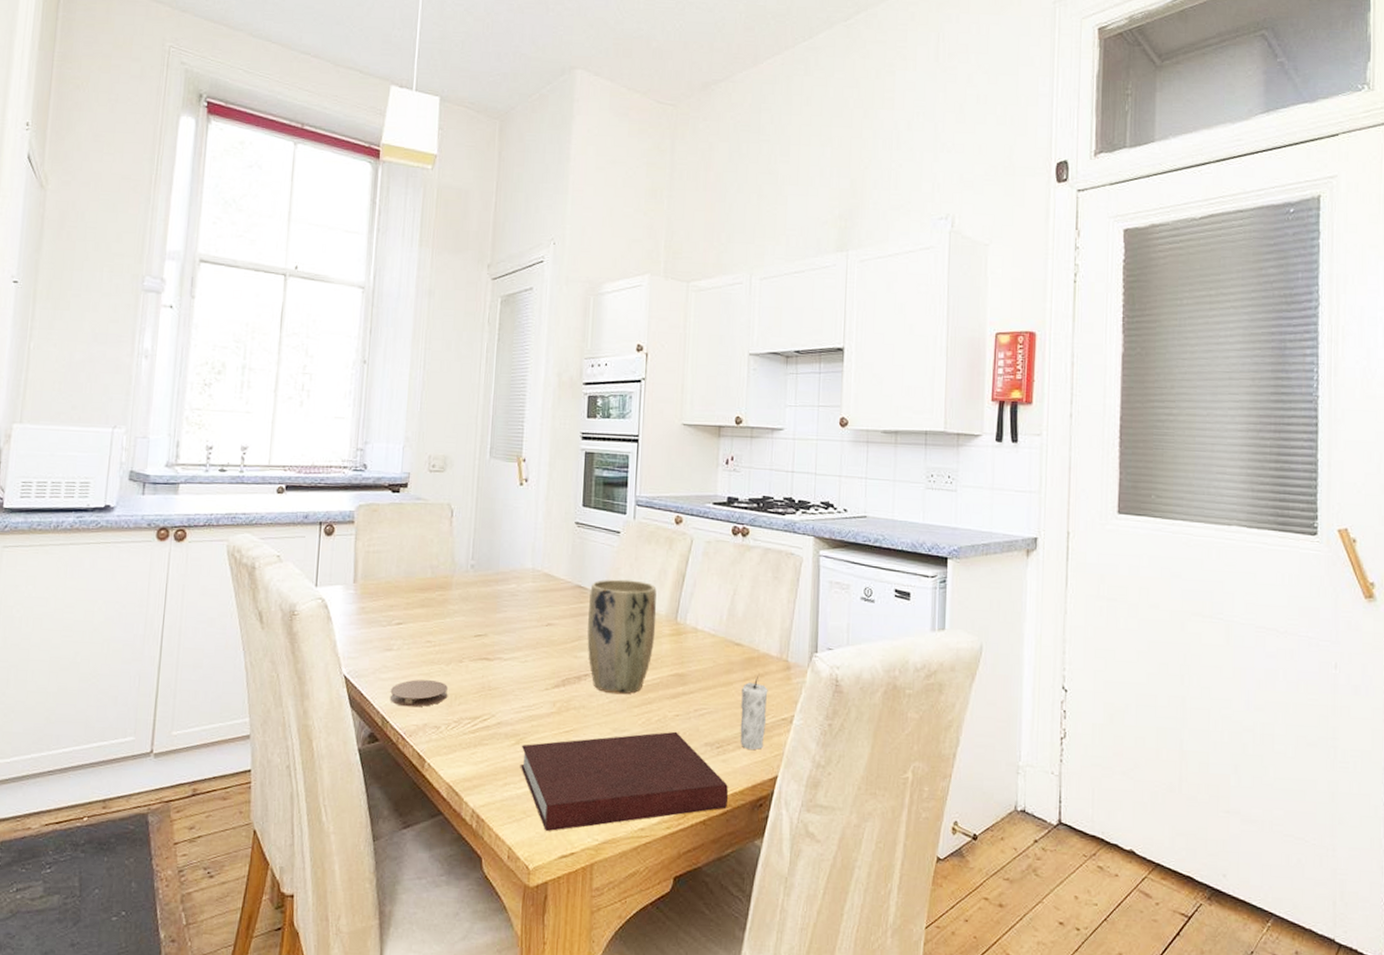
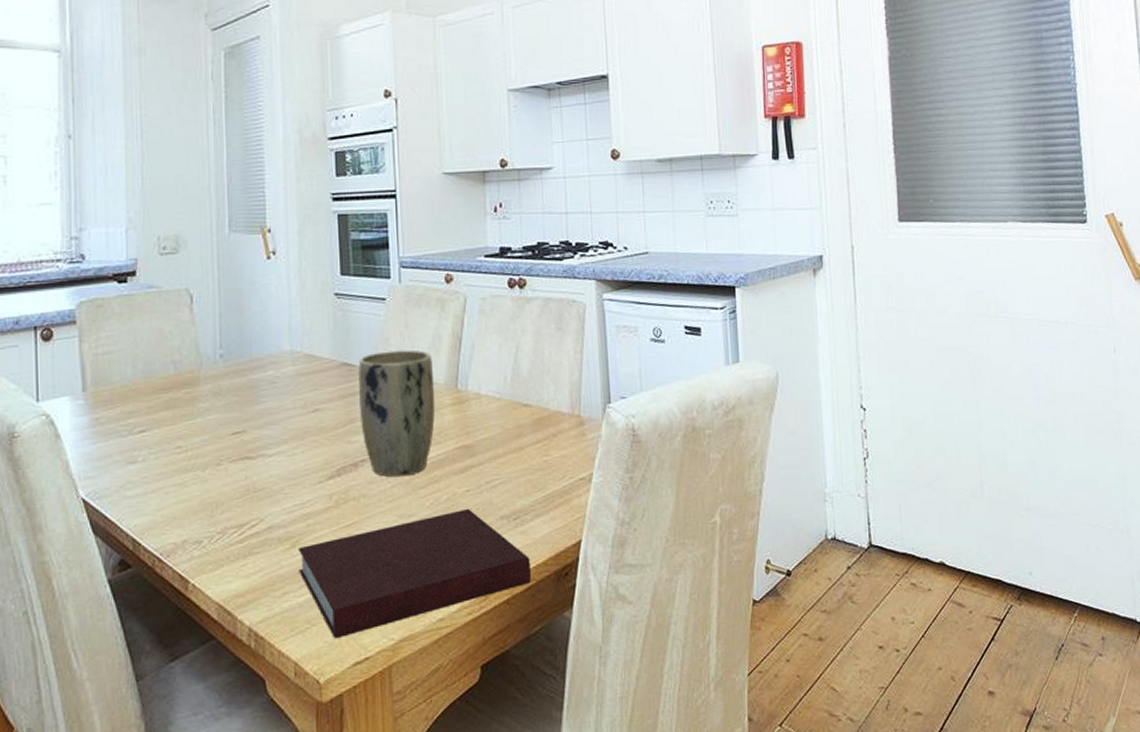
coaster: present [389,679,448,707] -> none [139,490,207,525]
candle: present [740,673,768,751] -> none [535,434,564,517]

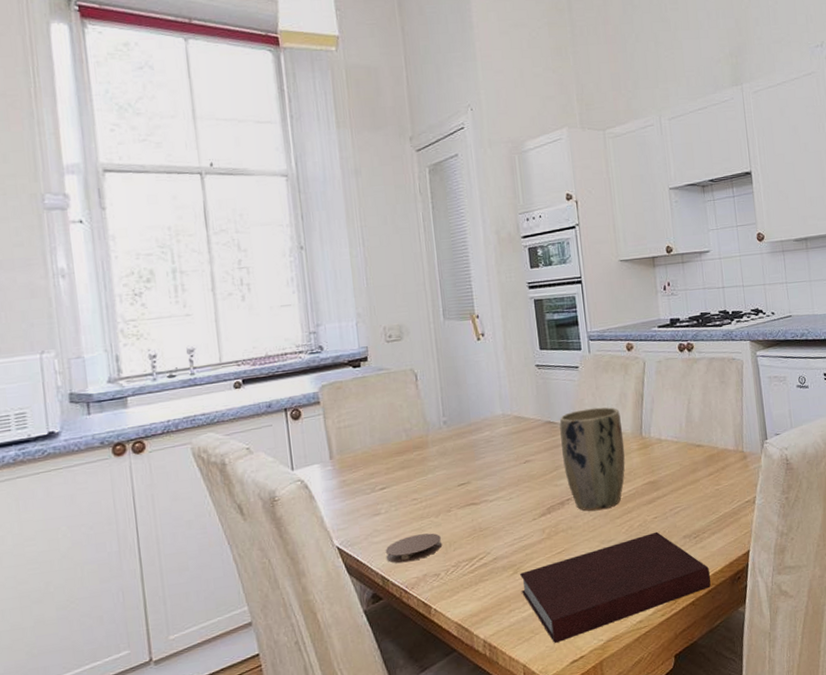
coaster: none [139,490,207,525] -> present [385,533,442,563]

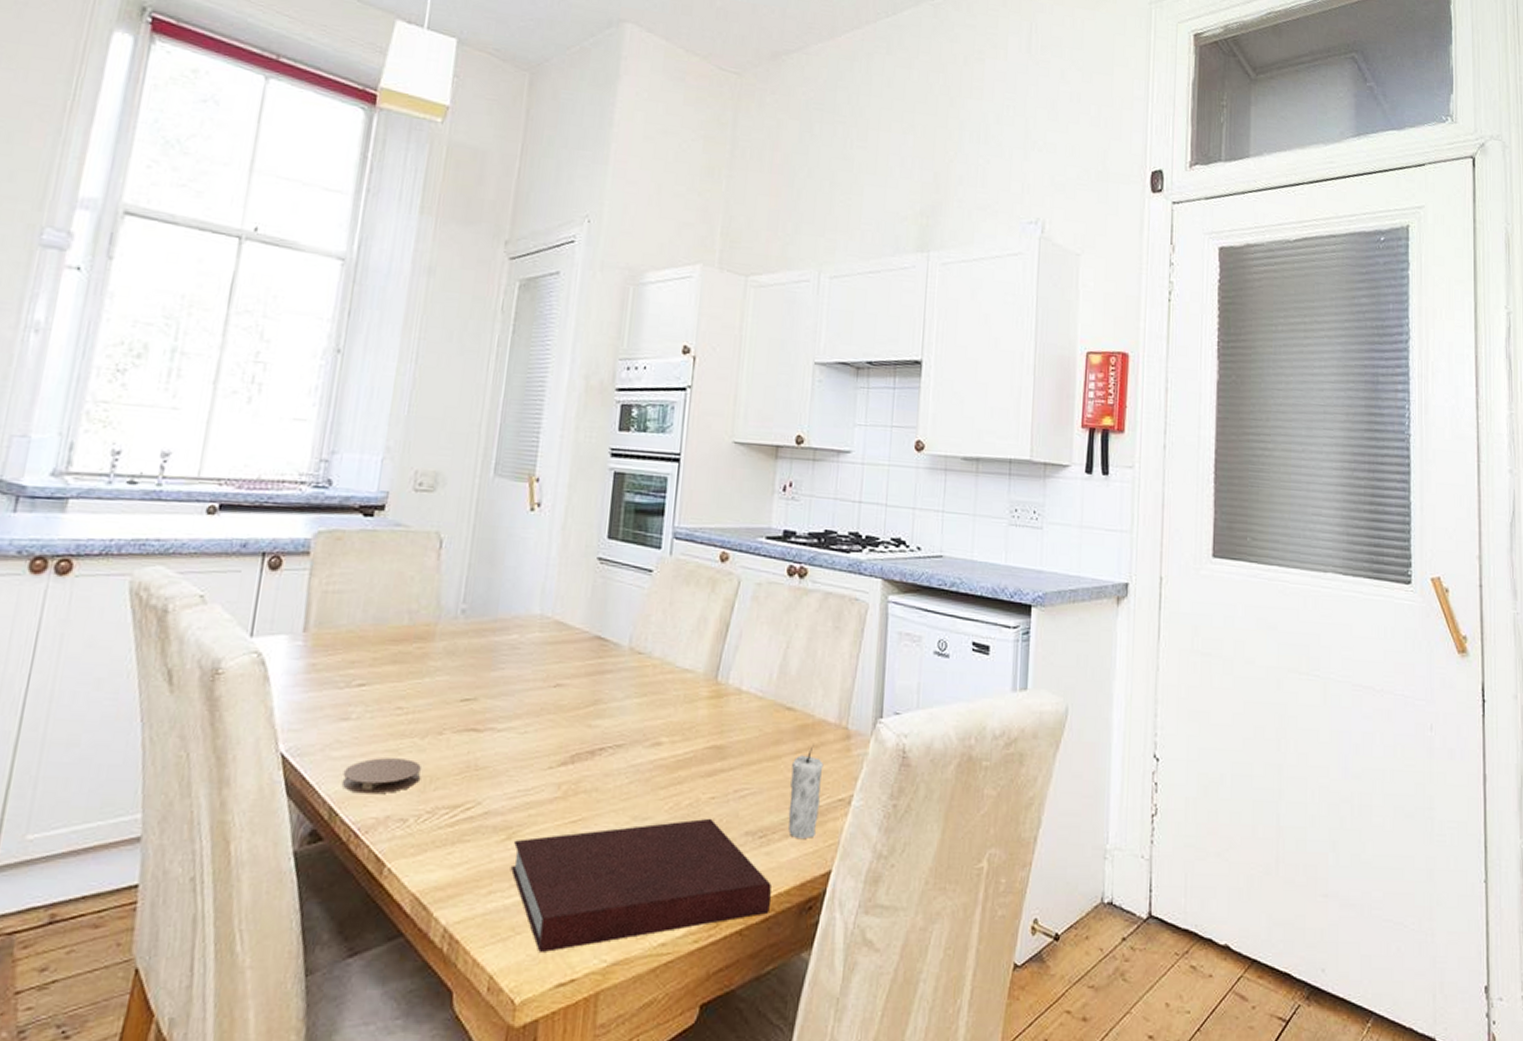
plant pot: present [559,407,625,511] -> none [605,628,694,773]
candle: none [708,467,734,534] -> present [788,744,824,840]

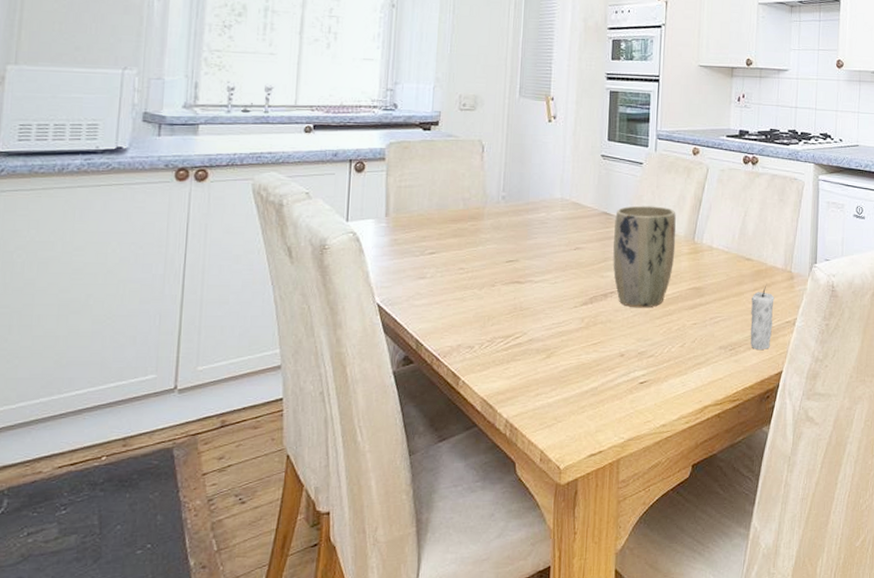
coaster: present [341,758,421,795] -> none [423,304,481,330]
notebook: present [510,818,772,954] -> none [550,338,740,435]
plant pot: none [605,628,694,773] -> present [613,205,676,308]

